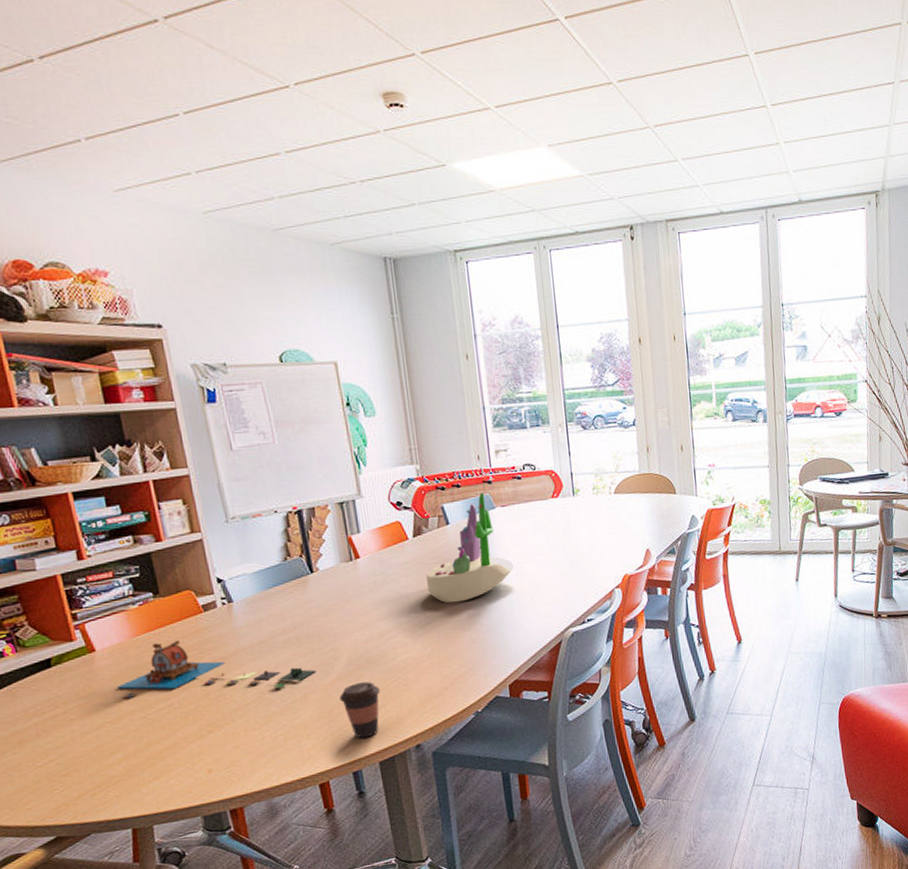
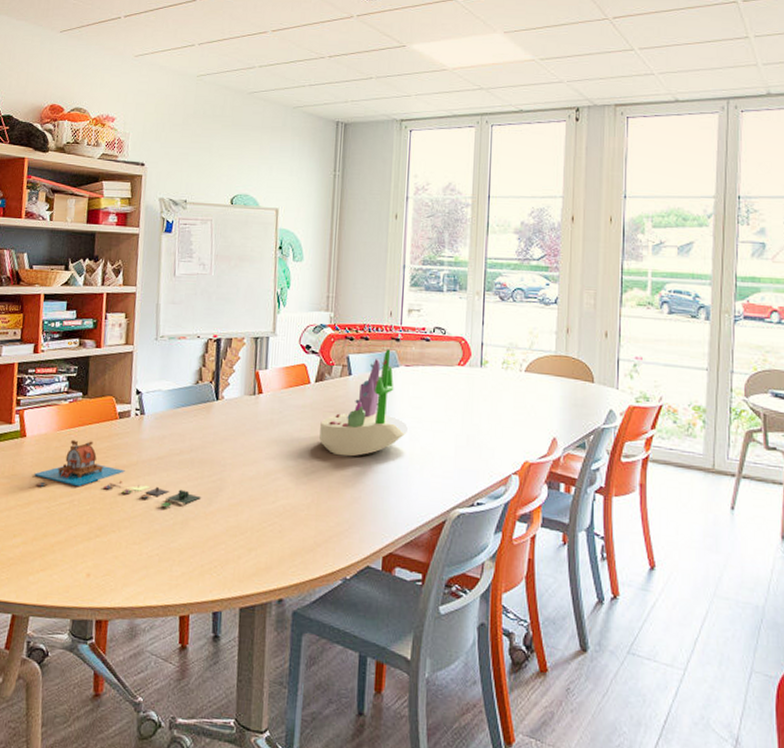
coffee cup: present [339,681,380,739] -> none [216,518,255,579]

